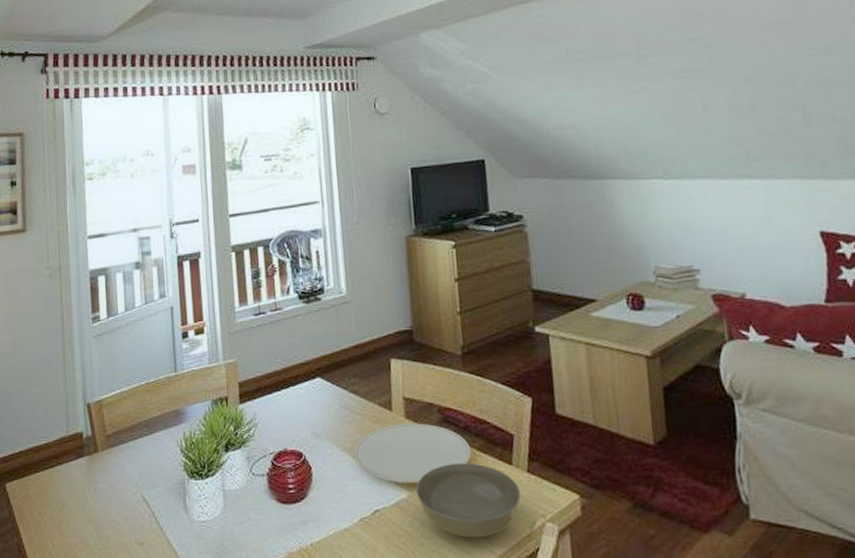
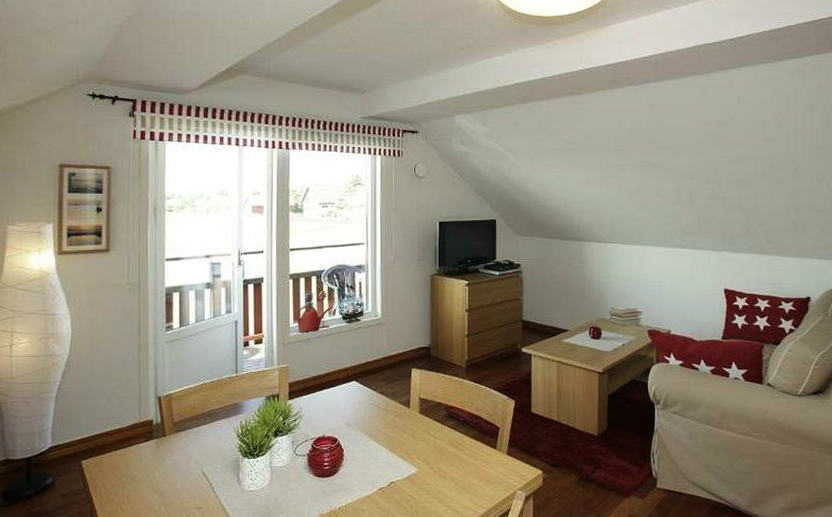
watering can: none [242,283,285,318] -> present [296,305,332,333]
plate: present [353,423,471,484] -> none [377,417,467,463]
bowl: present [415,463,521,538] -> none [423,447,500,502]

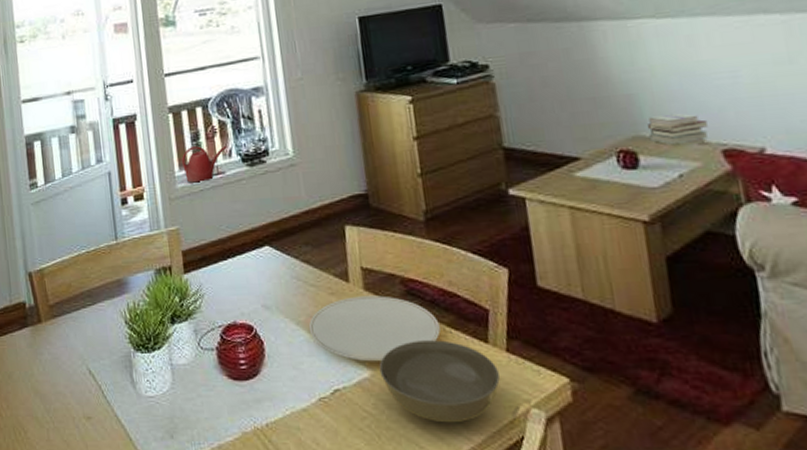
plate: none [377,417,467,463] -> present [308,295,441,362]
bowl: none [423,447,500,502] -> present [379,340,500,423]

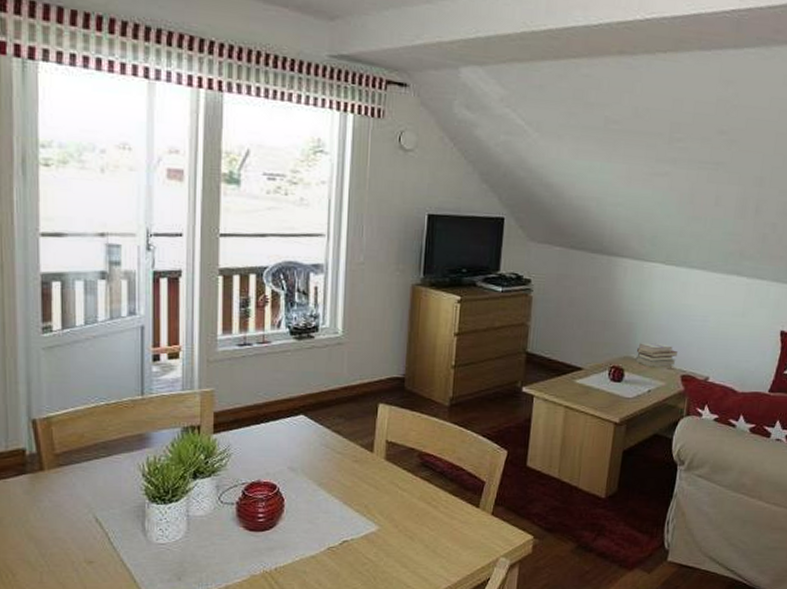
watering can: present [182,145,227,183] -> none [227,312,277,349]
plate: present [308,295,441,362] -> none [329,465,443,520]
bowl: present [379,340,500,423] -> none [385,503,482,568]

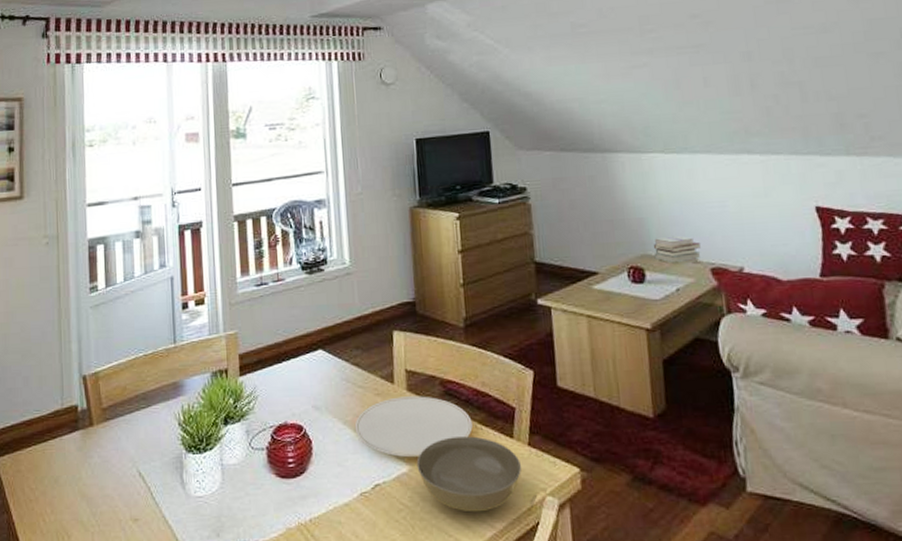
plate: none [329,465,443,520] -> present [354,396,473,458]
bowl: none [385,503,482,568] -> present [416,436,521,513]

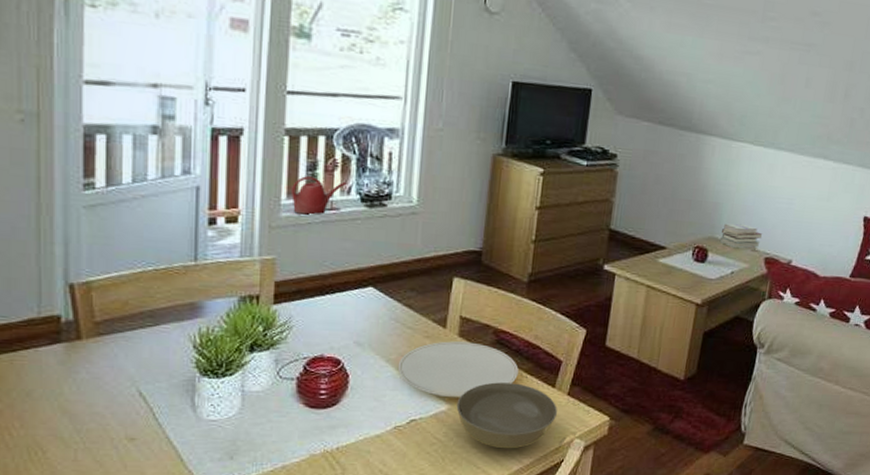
watering can: none [244,254,288,289] -> present [292,176,347,216]

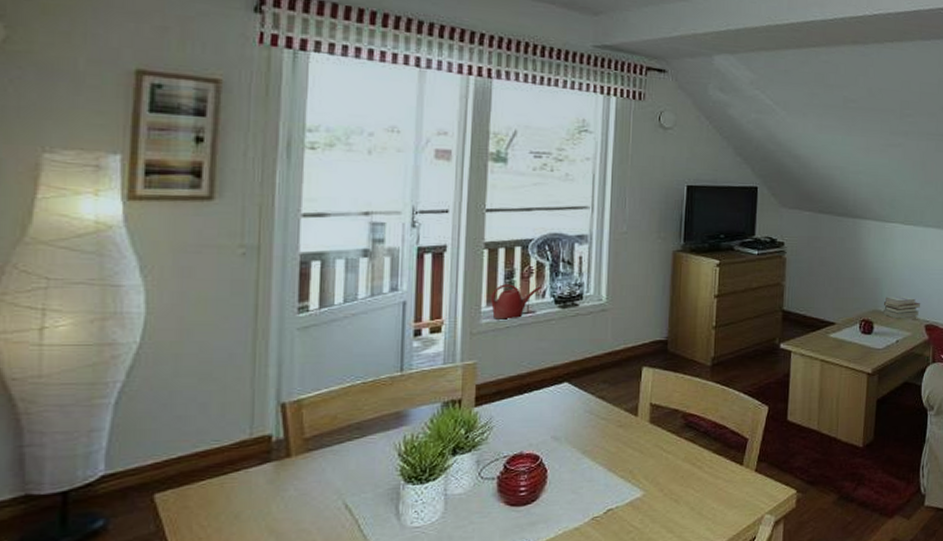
plate: present [397,341,519,398] -> none [593,428,708,485]
bowl: present [456,382,557,449] -> none [650,464,746,531]

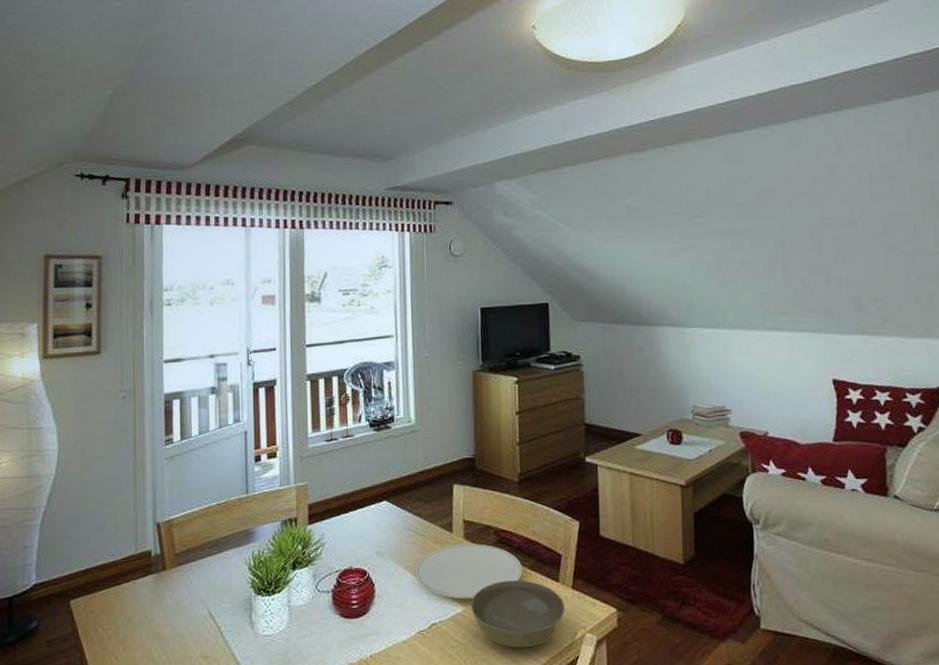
watering can: present [491,284,542,319] -> none [316,411,358,444]
plate: none [593,428,708,485] -> present [415,543,523,600]
bowl: none [650,464,746,531] -> present [470,580,565,648]

